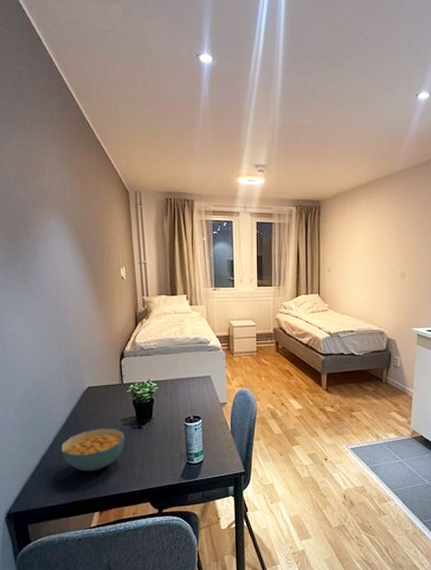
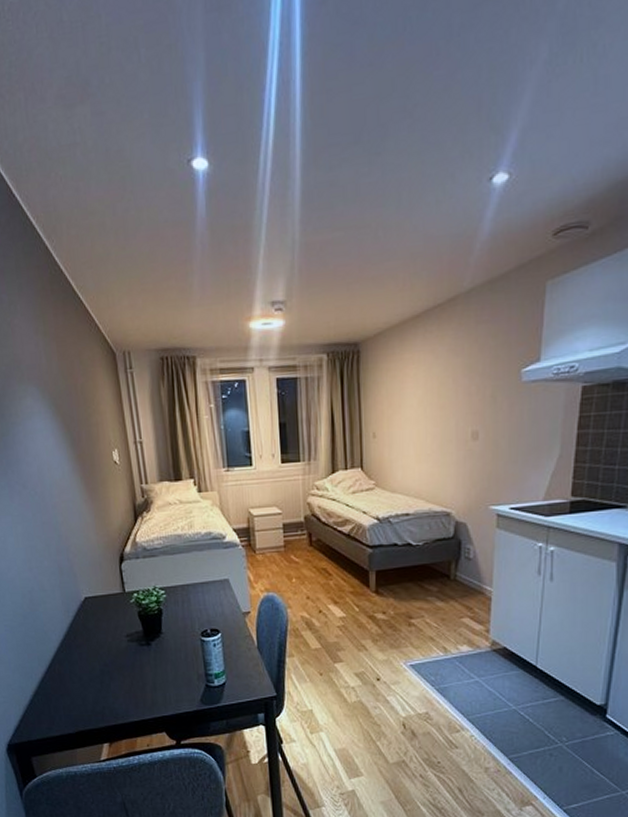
cereal bowl: present [61,429,125,471] -> none [60,646,132,696]

